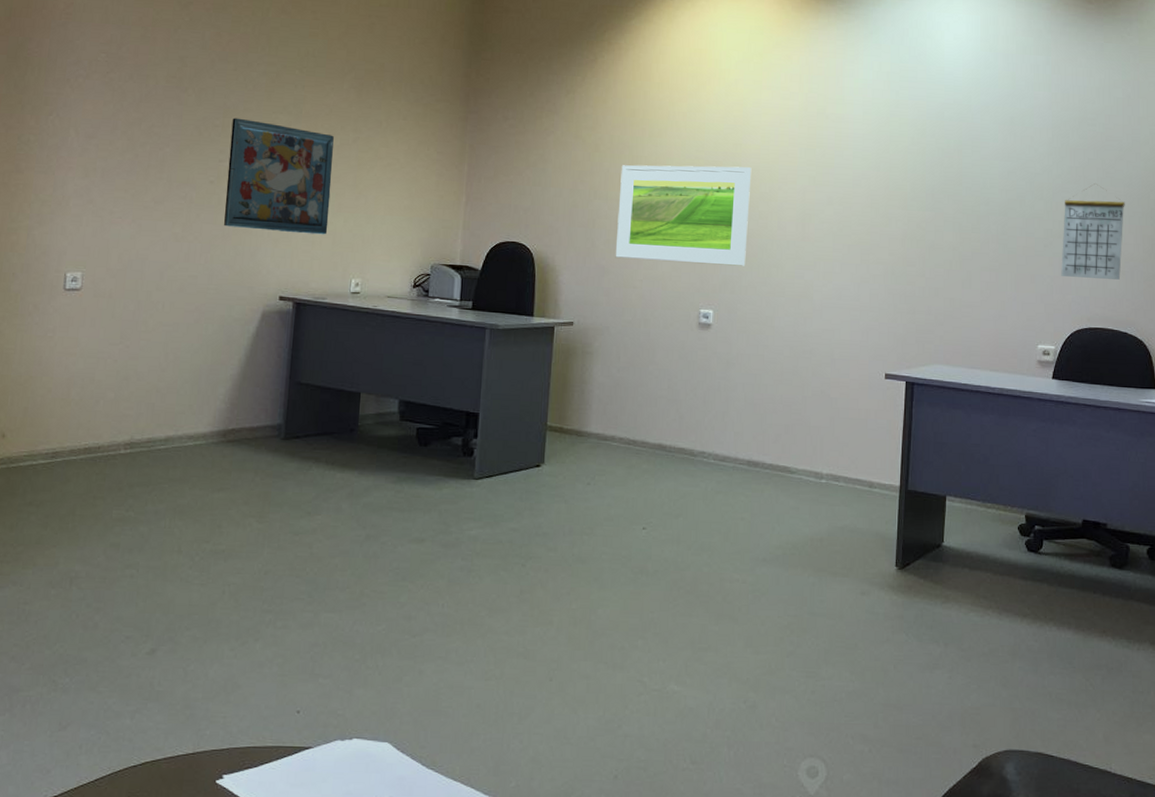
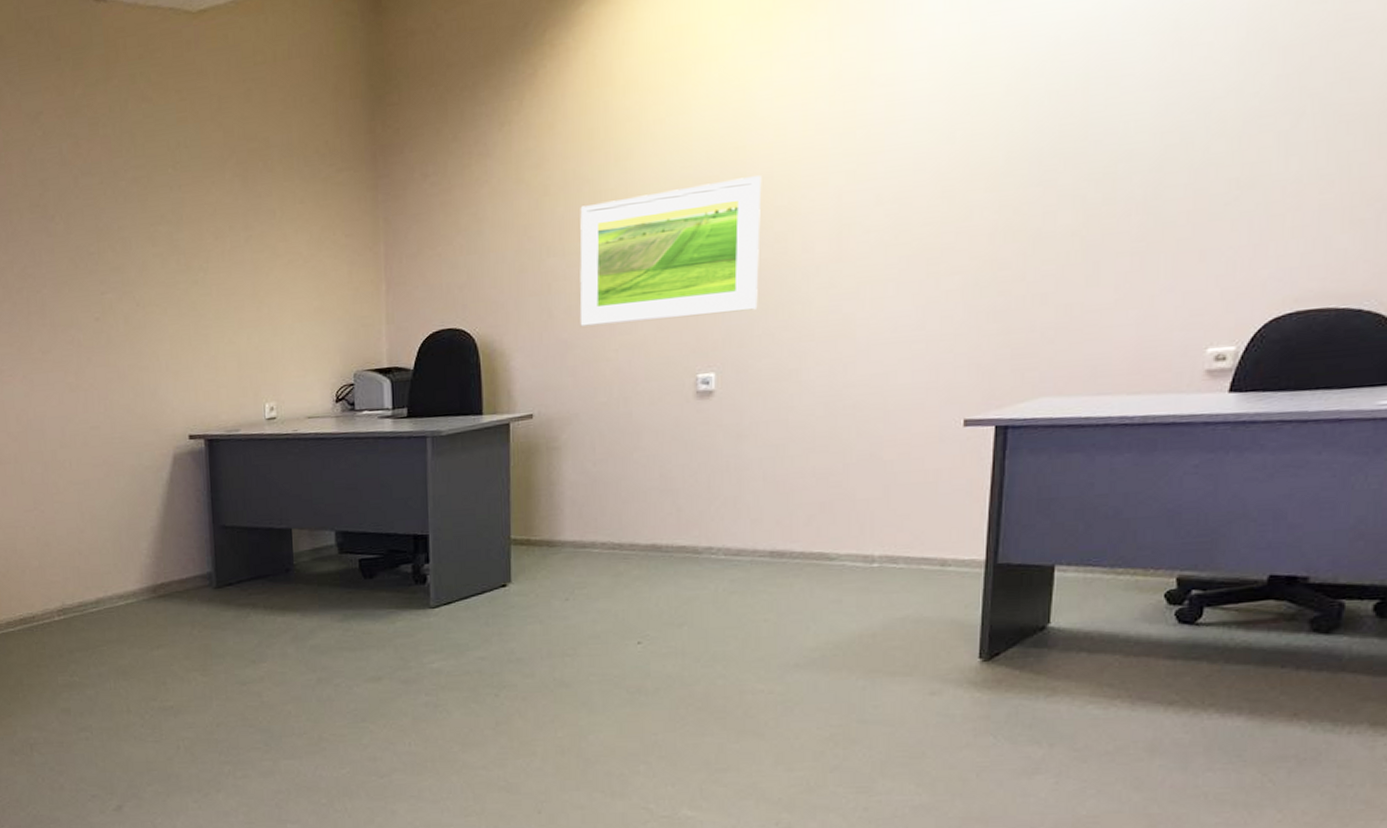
rug: present [224,118,334,235] -> none [108,238,231,367]
calendar: present [1061,183,1125,280] -> none [1251,94,1373,244]

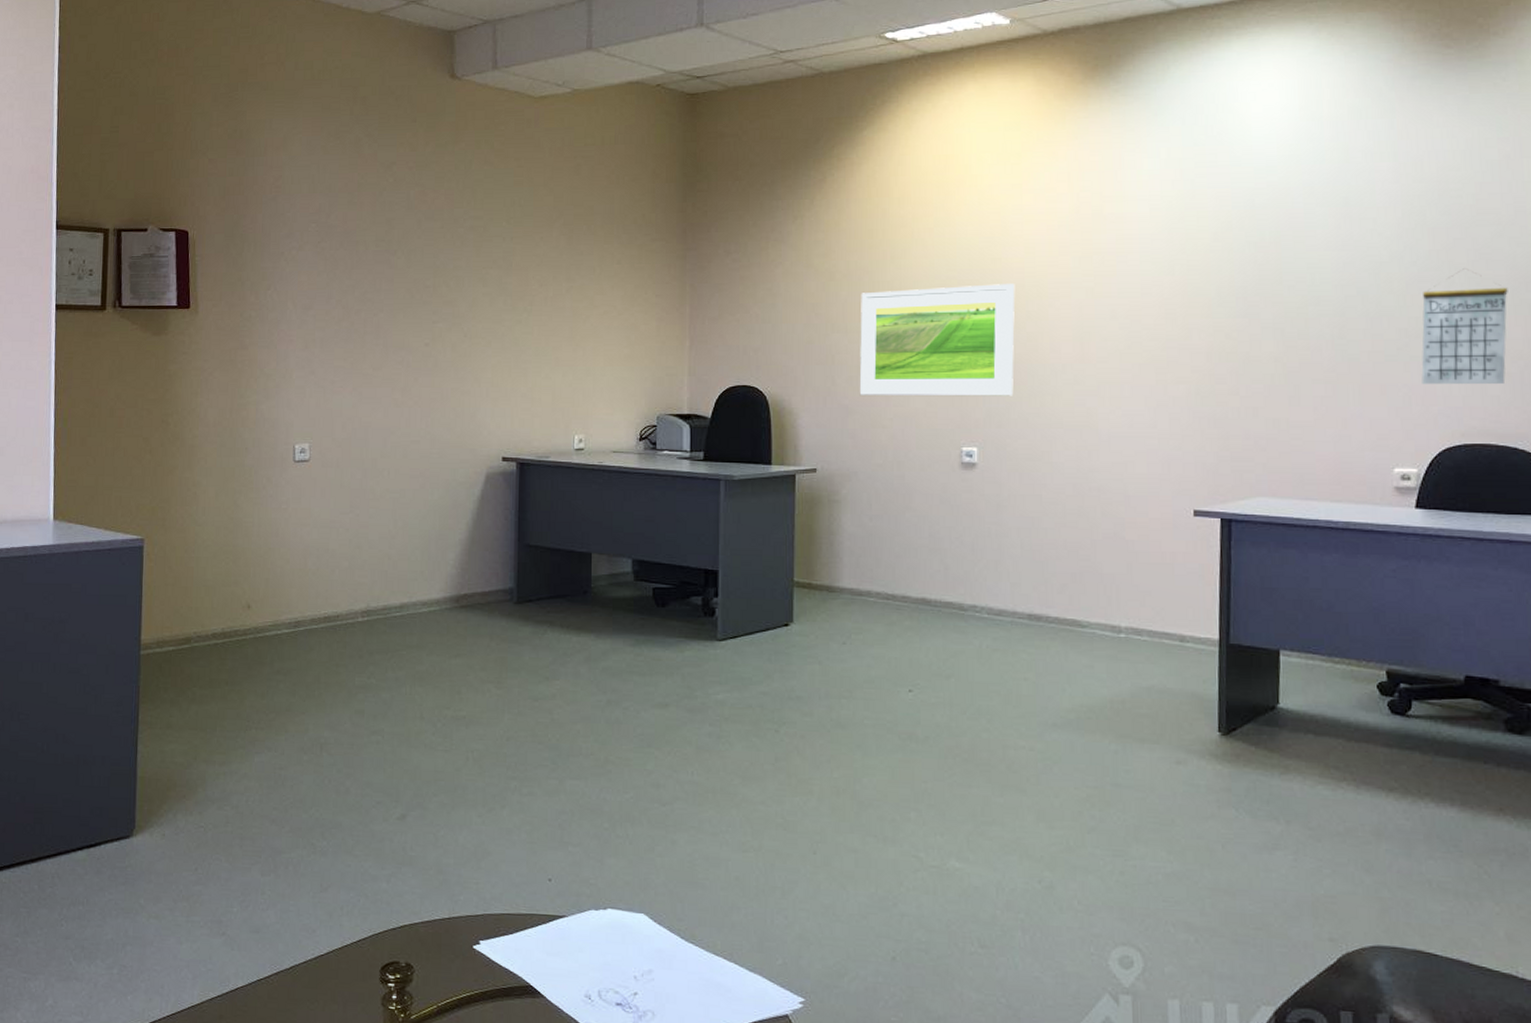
calendar: none [1251,94,1373,244] -> present [1421,268,1508,384]

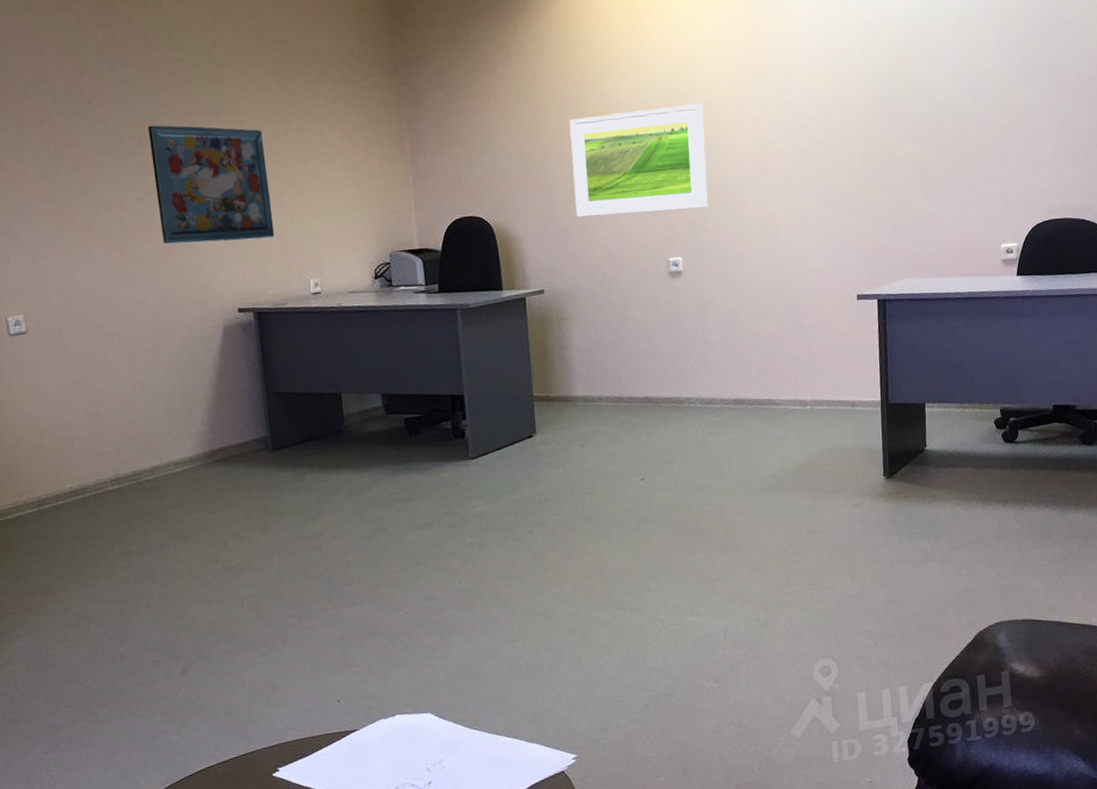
rug: none [441,277,547,391] -> present [148,125,275,244]
calendar: present [1421,268,1508,384] -> none [1018,72,1077,172]

